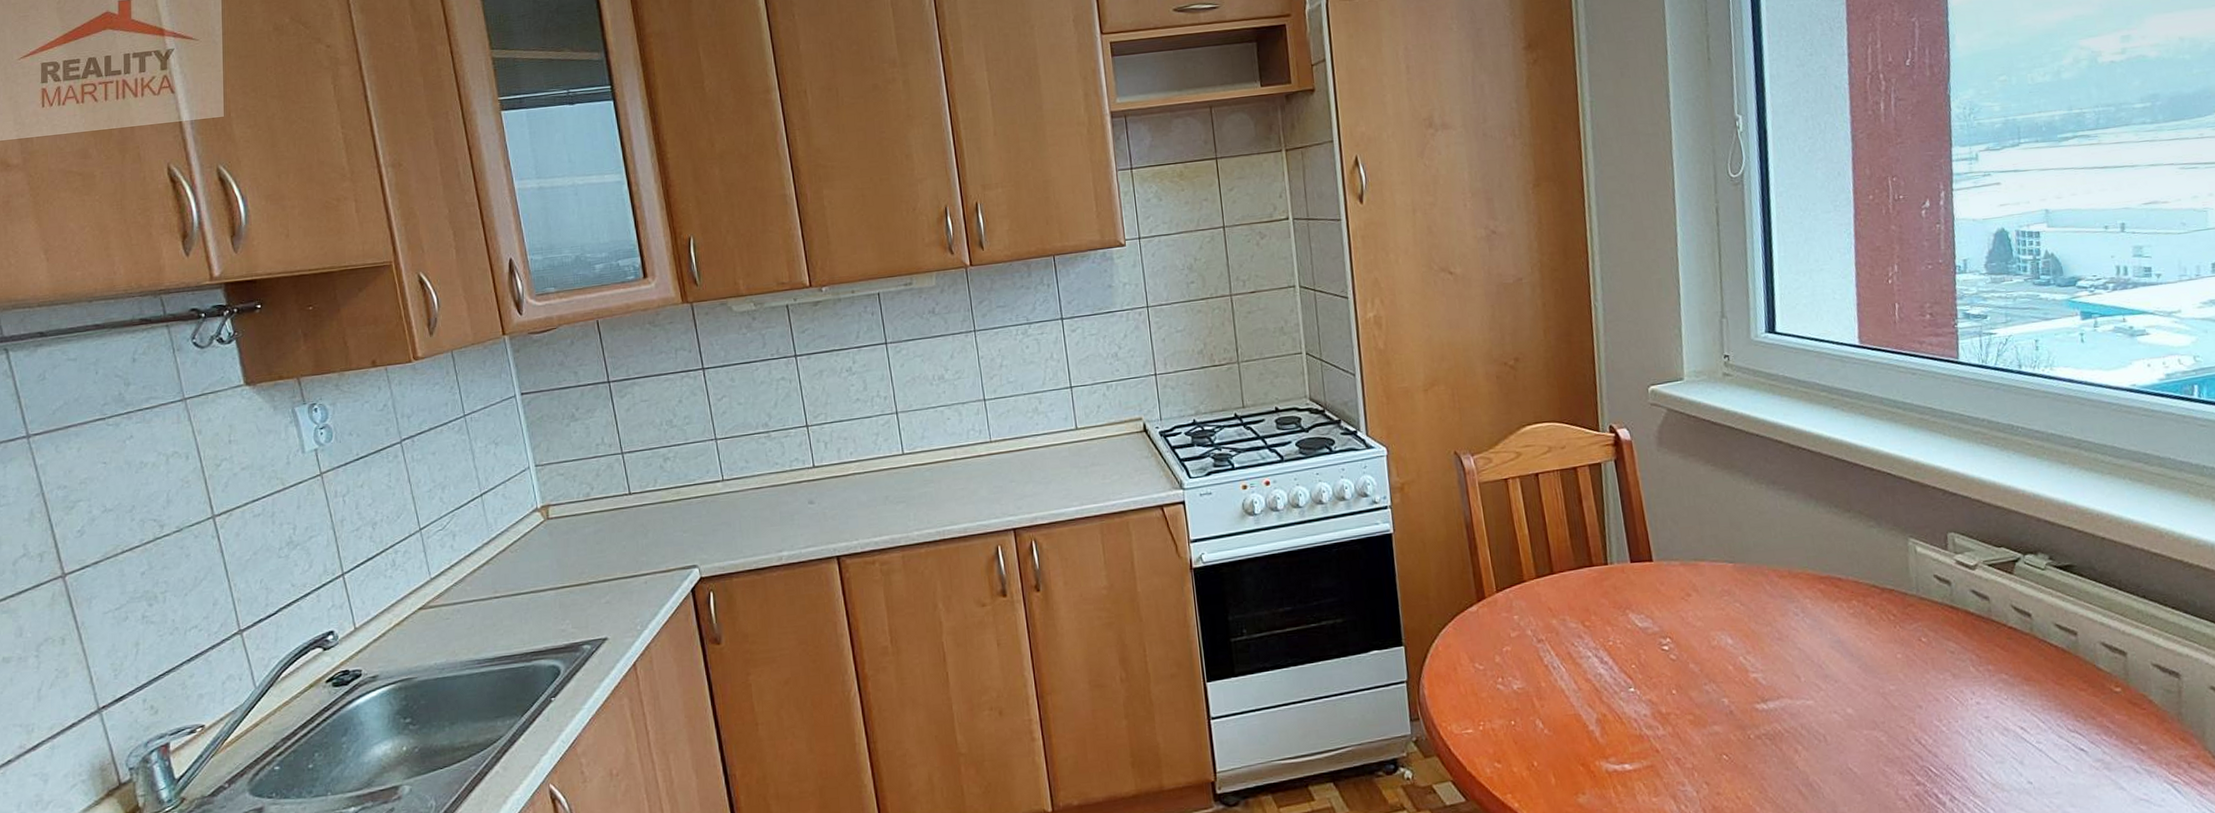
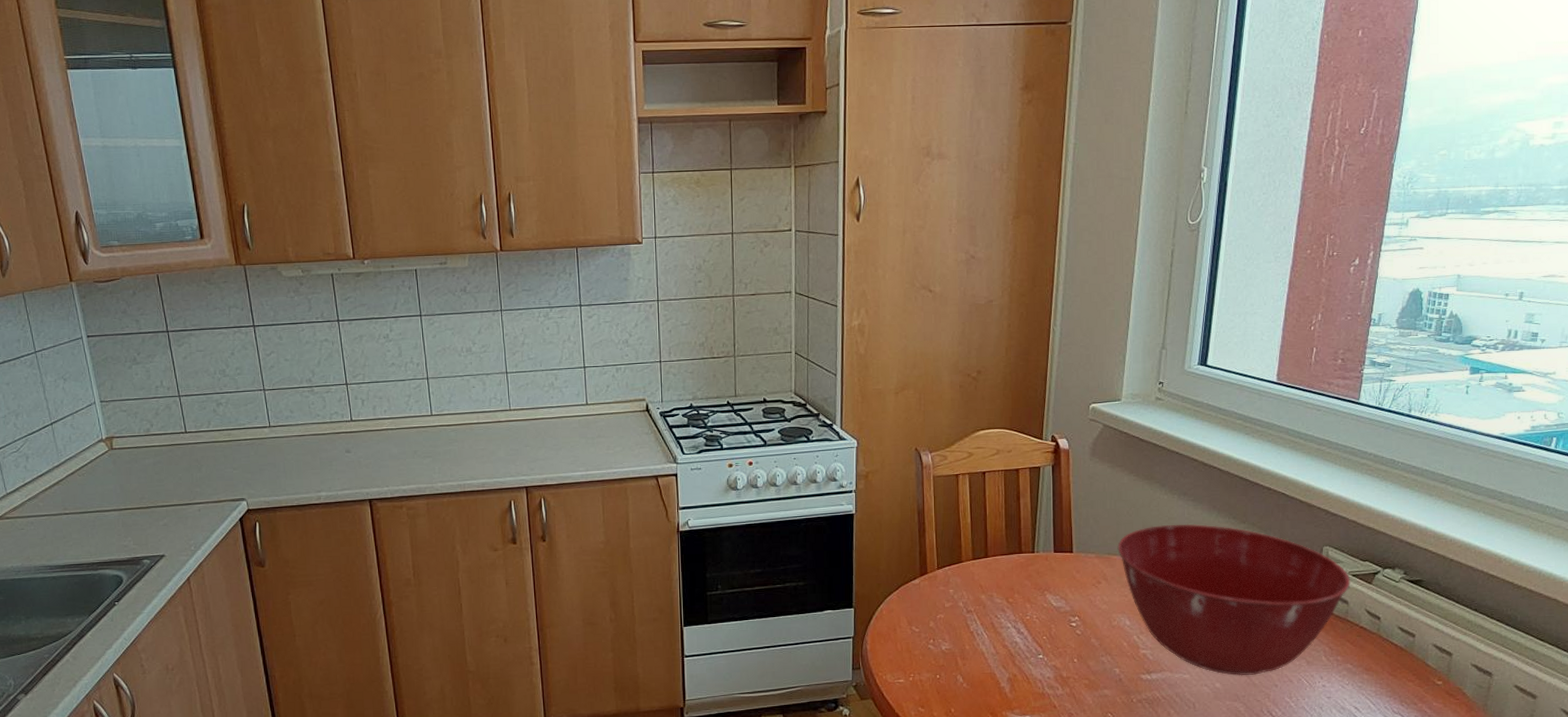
mixing bowl: none [1704,516,1988,698] -> present [1117,524,1351,676]

